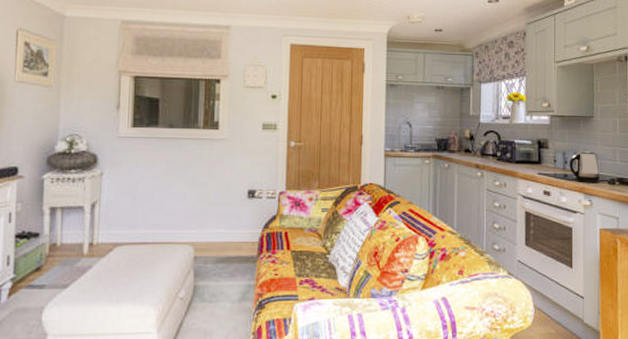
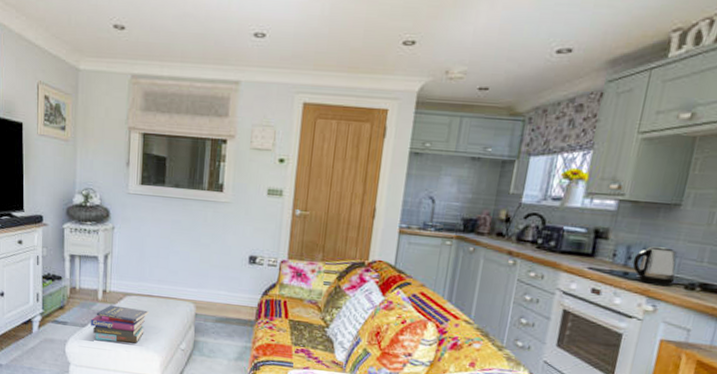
books: none [73,258,143,301] -> present [90,305,149,344]

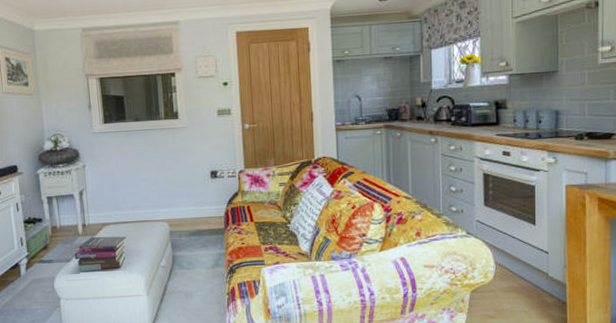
kettle: present [632,246,677,287] -> none [530,108,567,141]

